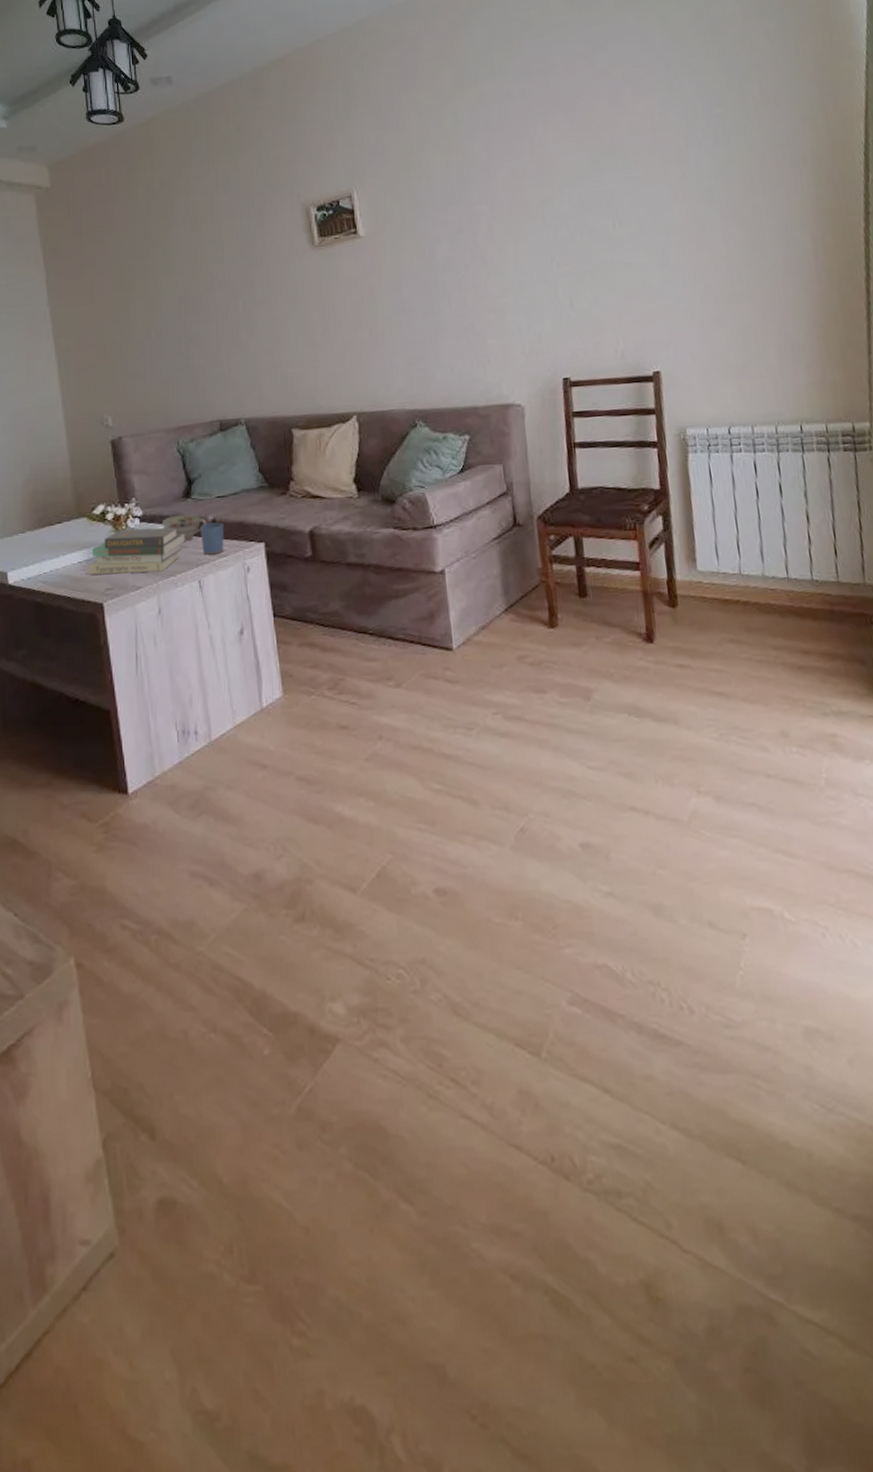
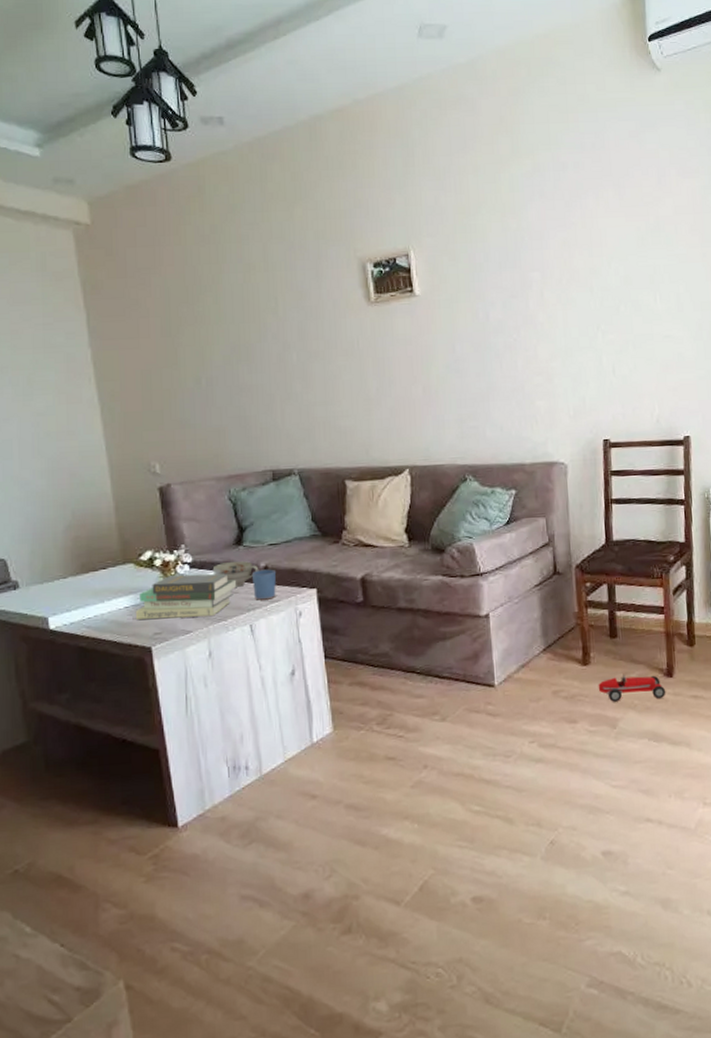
toy car: none [567,639,647,670] -> present [598,675,666,702]

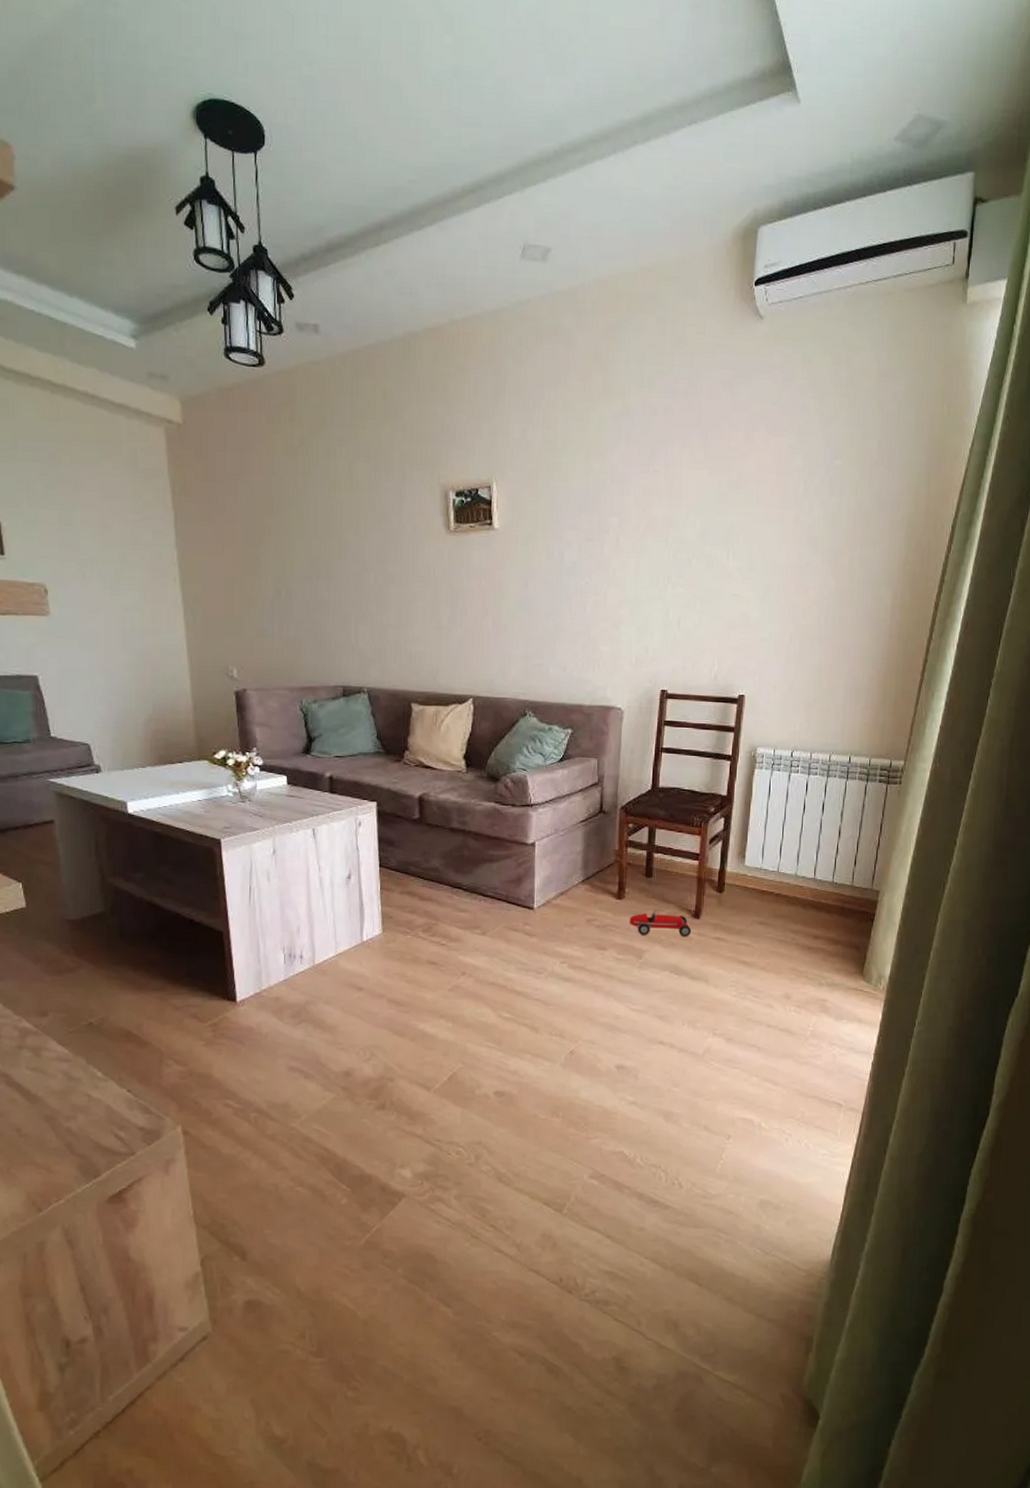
books: present [135,573,237,620] -> none [207,775,303,818]
teacup: present [213,561,259,587] -> none [282,769,324,793]
mug: present [251,569,277,600] -> none [317,779,341,807]

